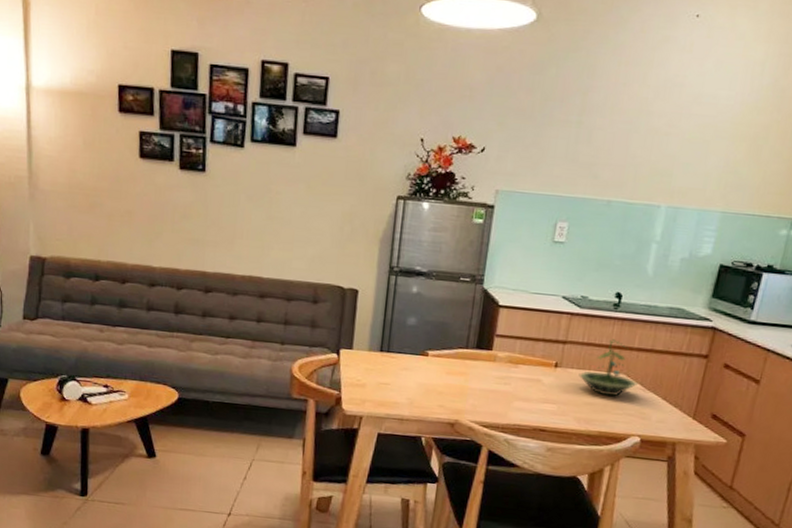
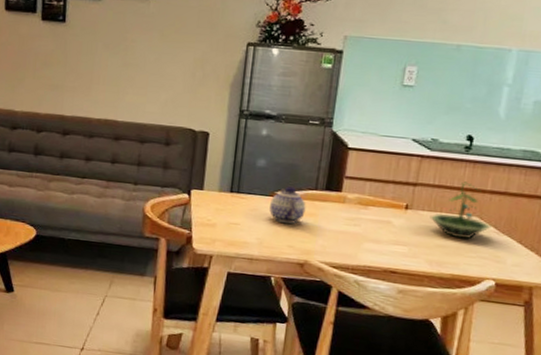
teapot: none [420,344,457,384] -> present [269,185,306,224]

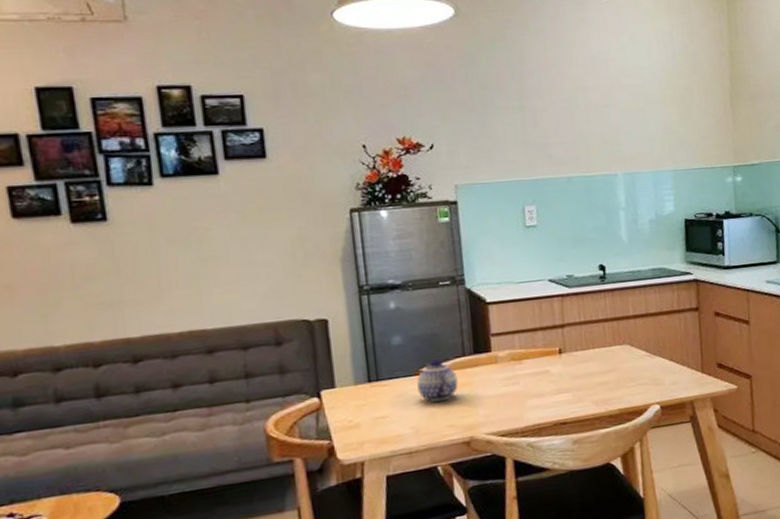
terrarium: present [430,181,491,239] -> none [584,312,643,371]

